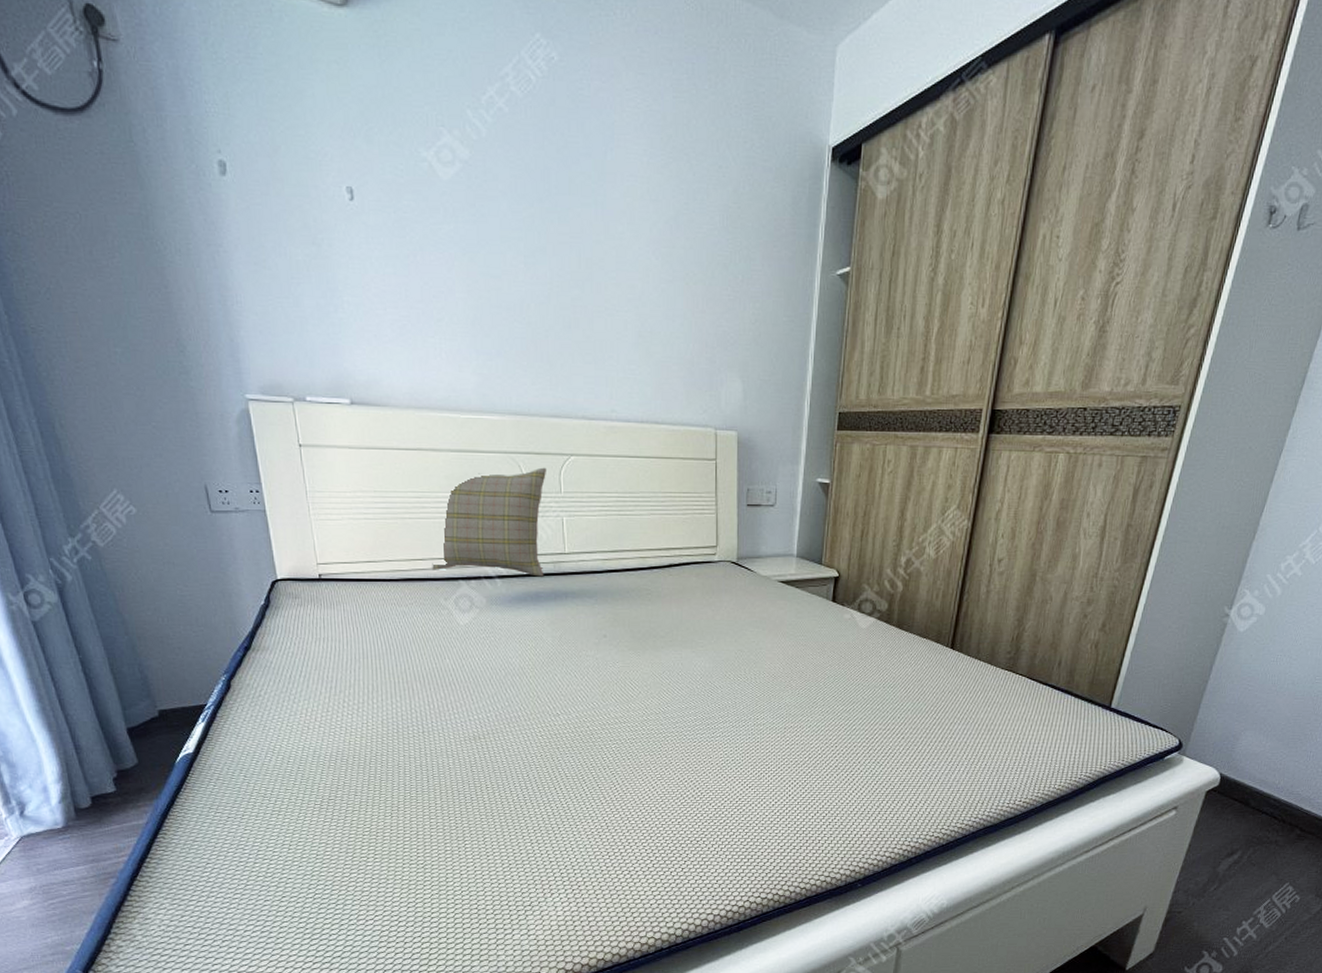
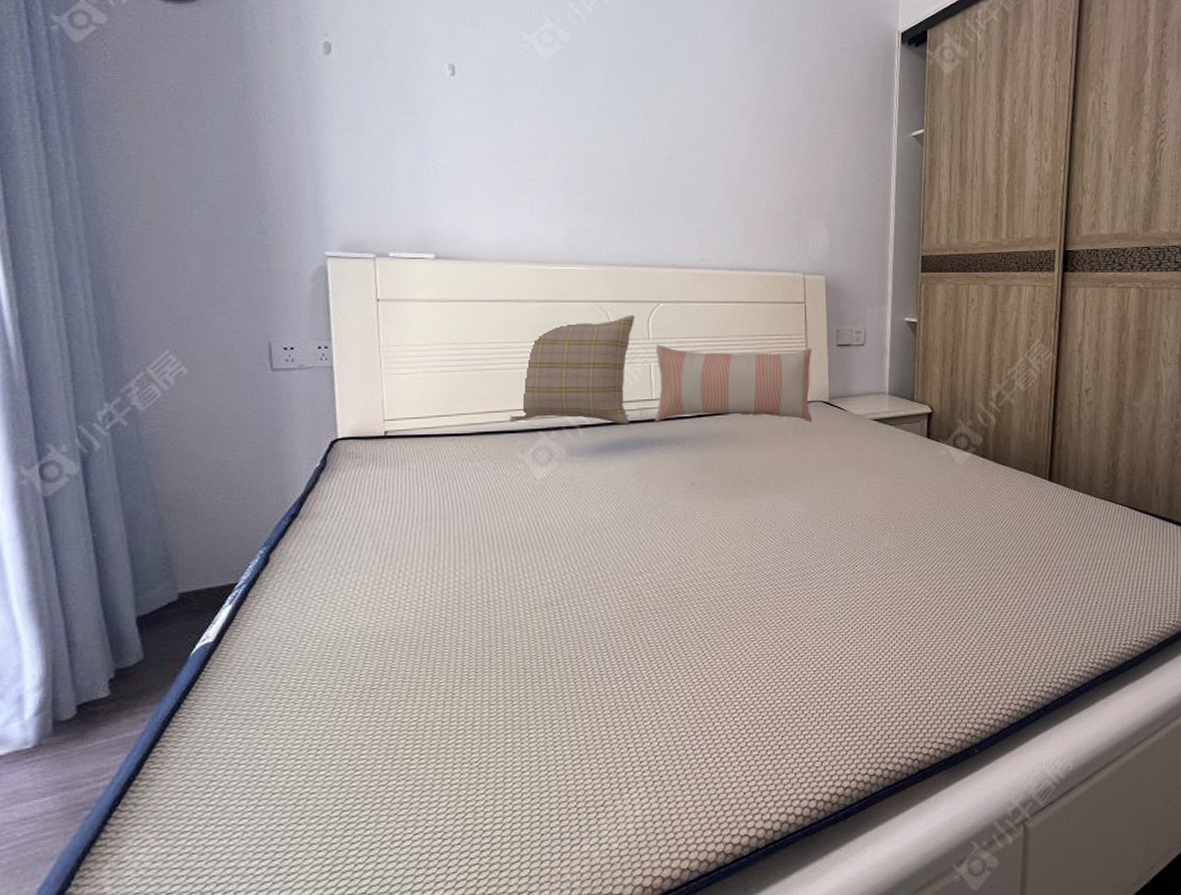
pillow: none [567,498,722,580] -> present [654,344,812,421]

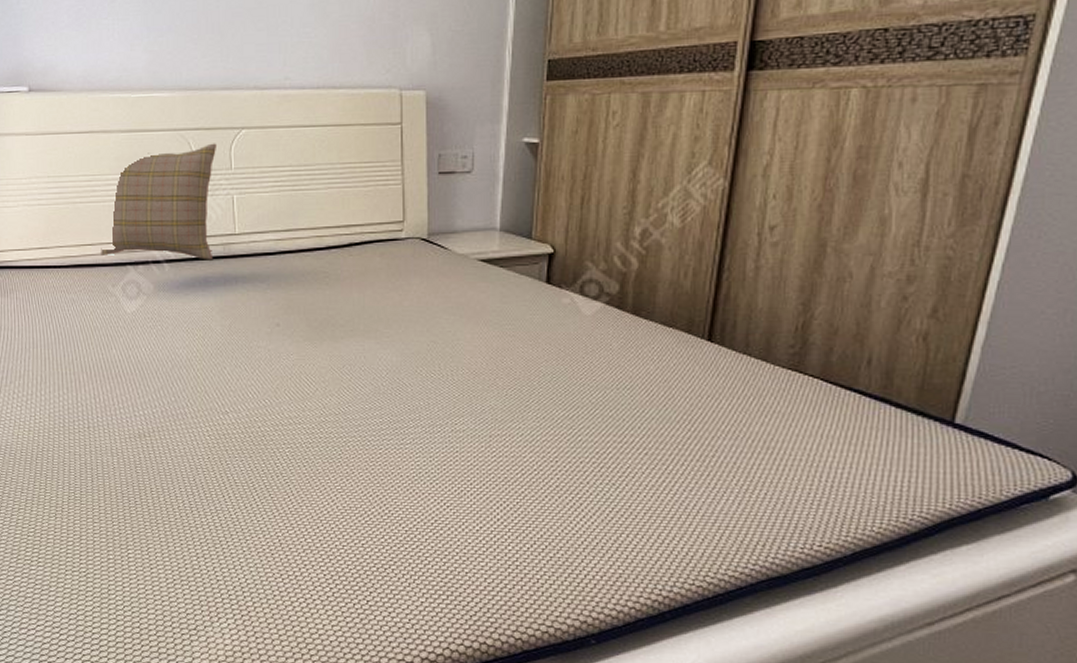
pillow: present [654,344,812,421] -> none [238,175,409,260]

